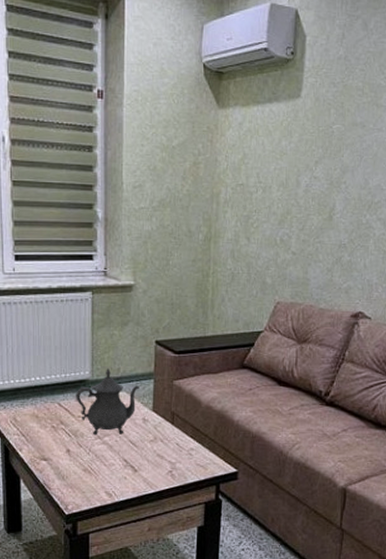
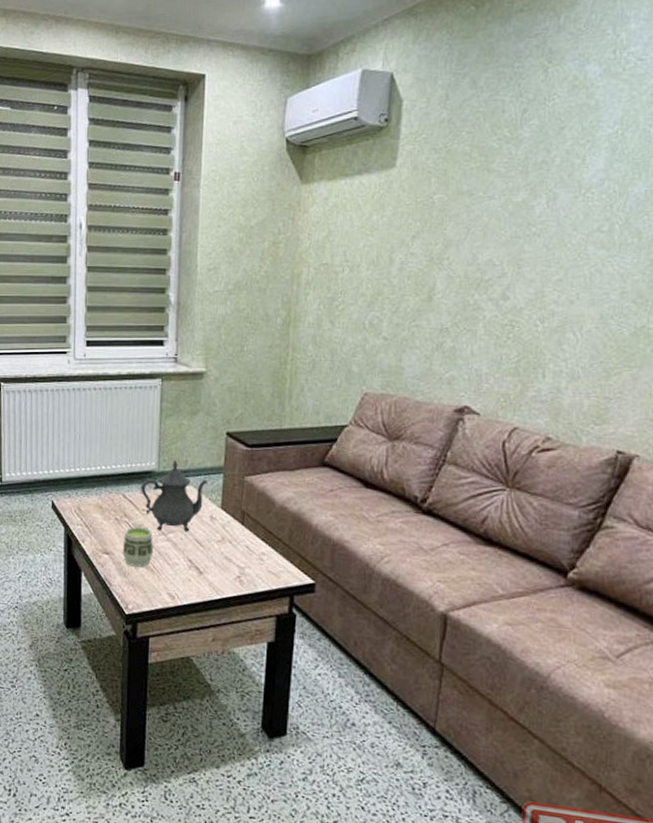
cup: none [60,433,91,470] -> present [122,527,154,567]

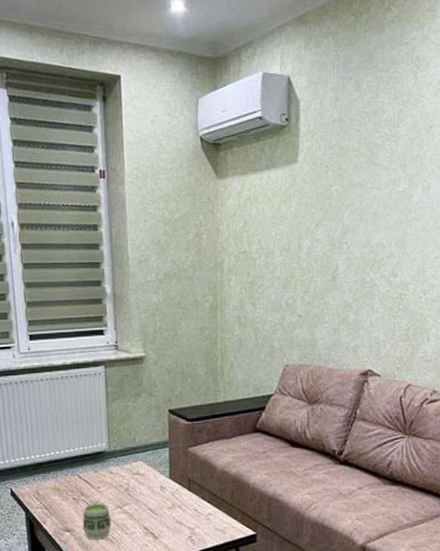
teapot: present [141,459,208,532] -> none [94,438,156,505]

